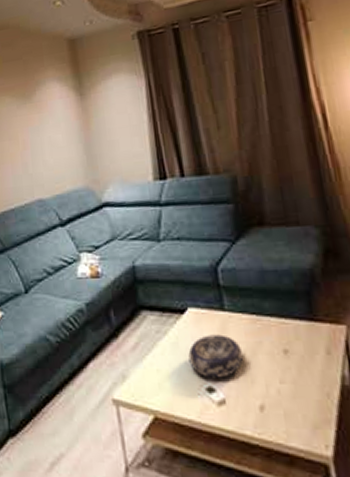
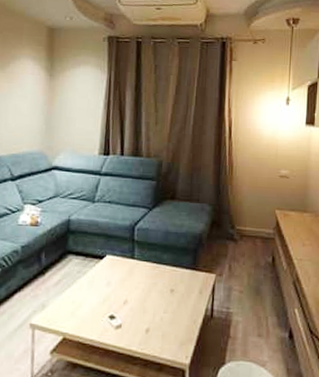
decorative bowl: present [188,334,244,378] -> none [99,276,142,309]

